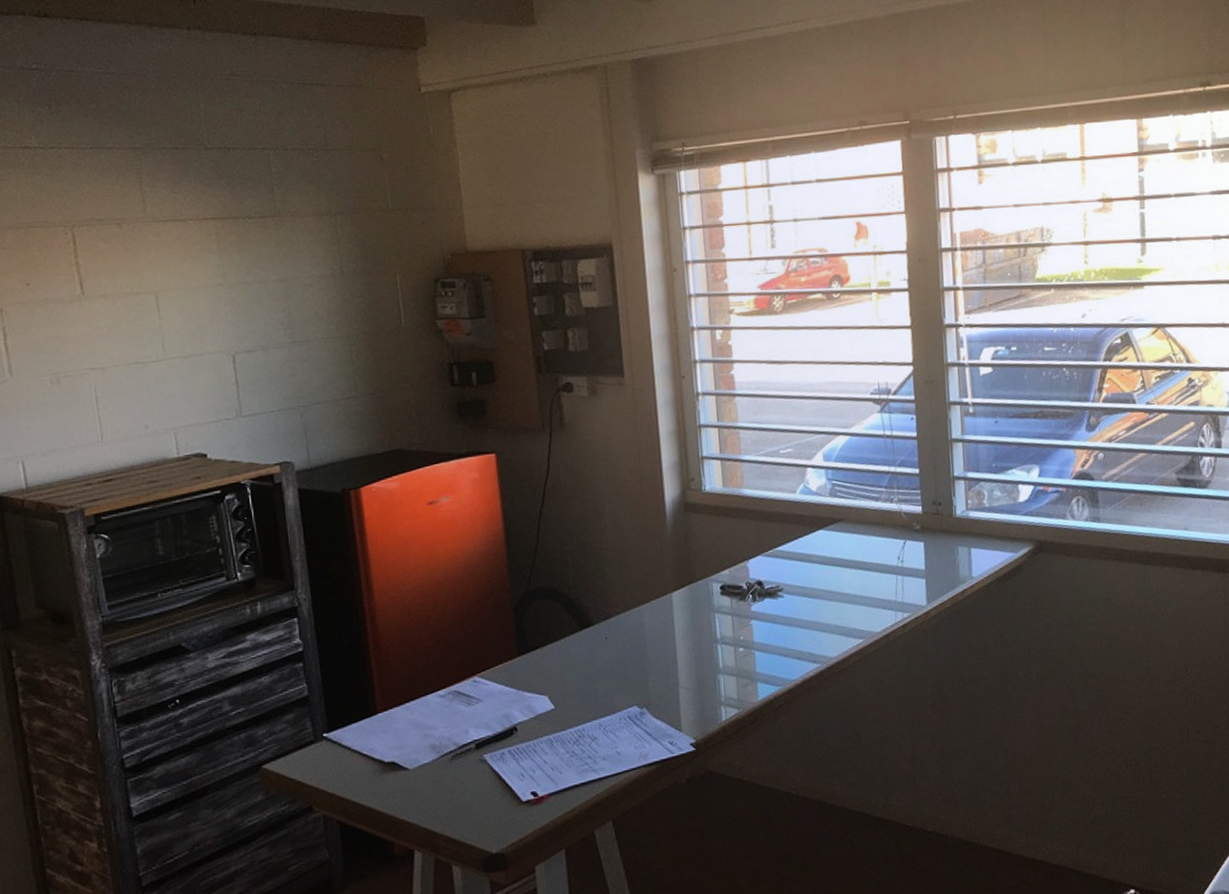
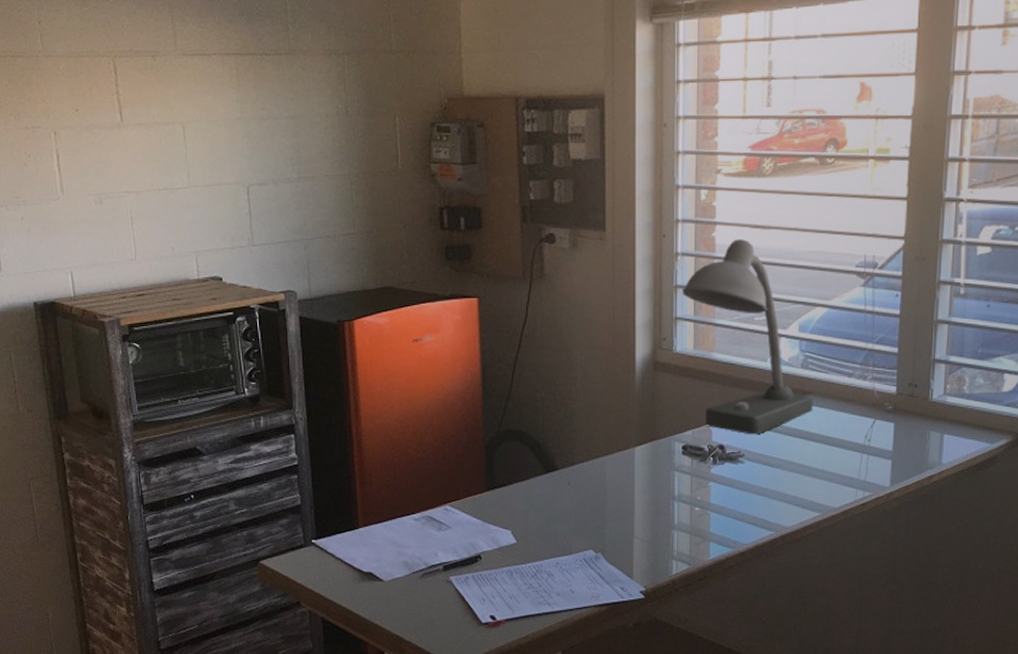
desk lamp: none [705,375,846,568] -> present [681,239,814,435]

